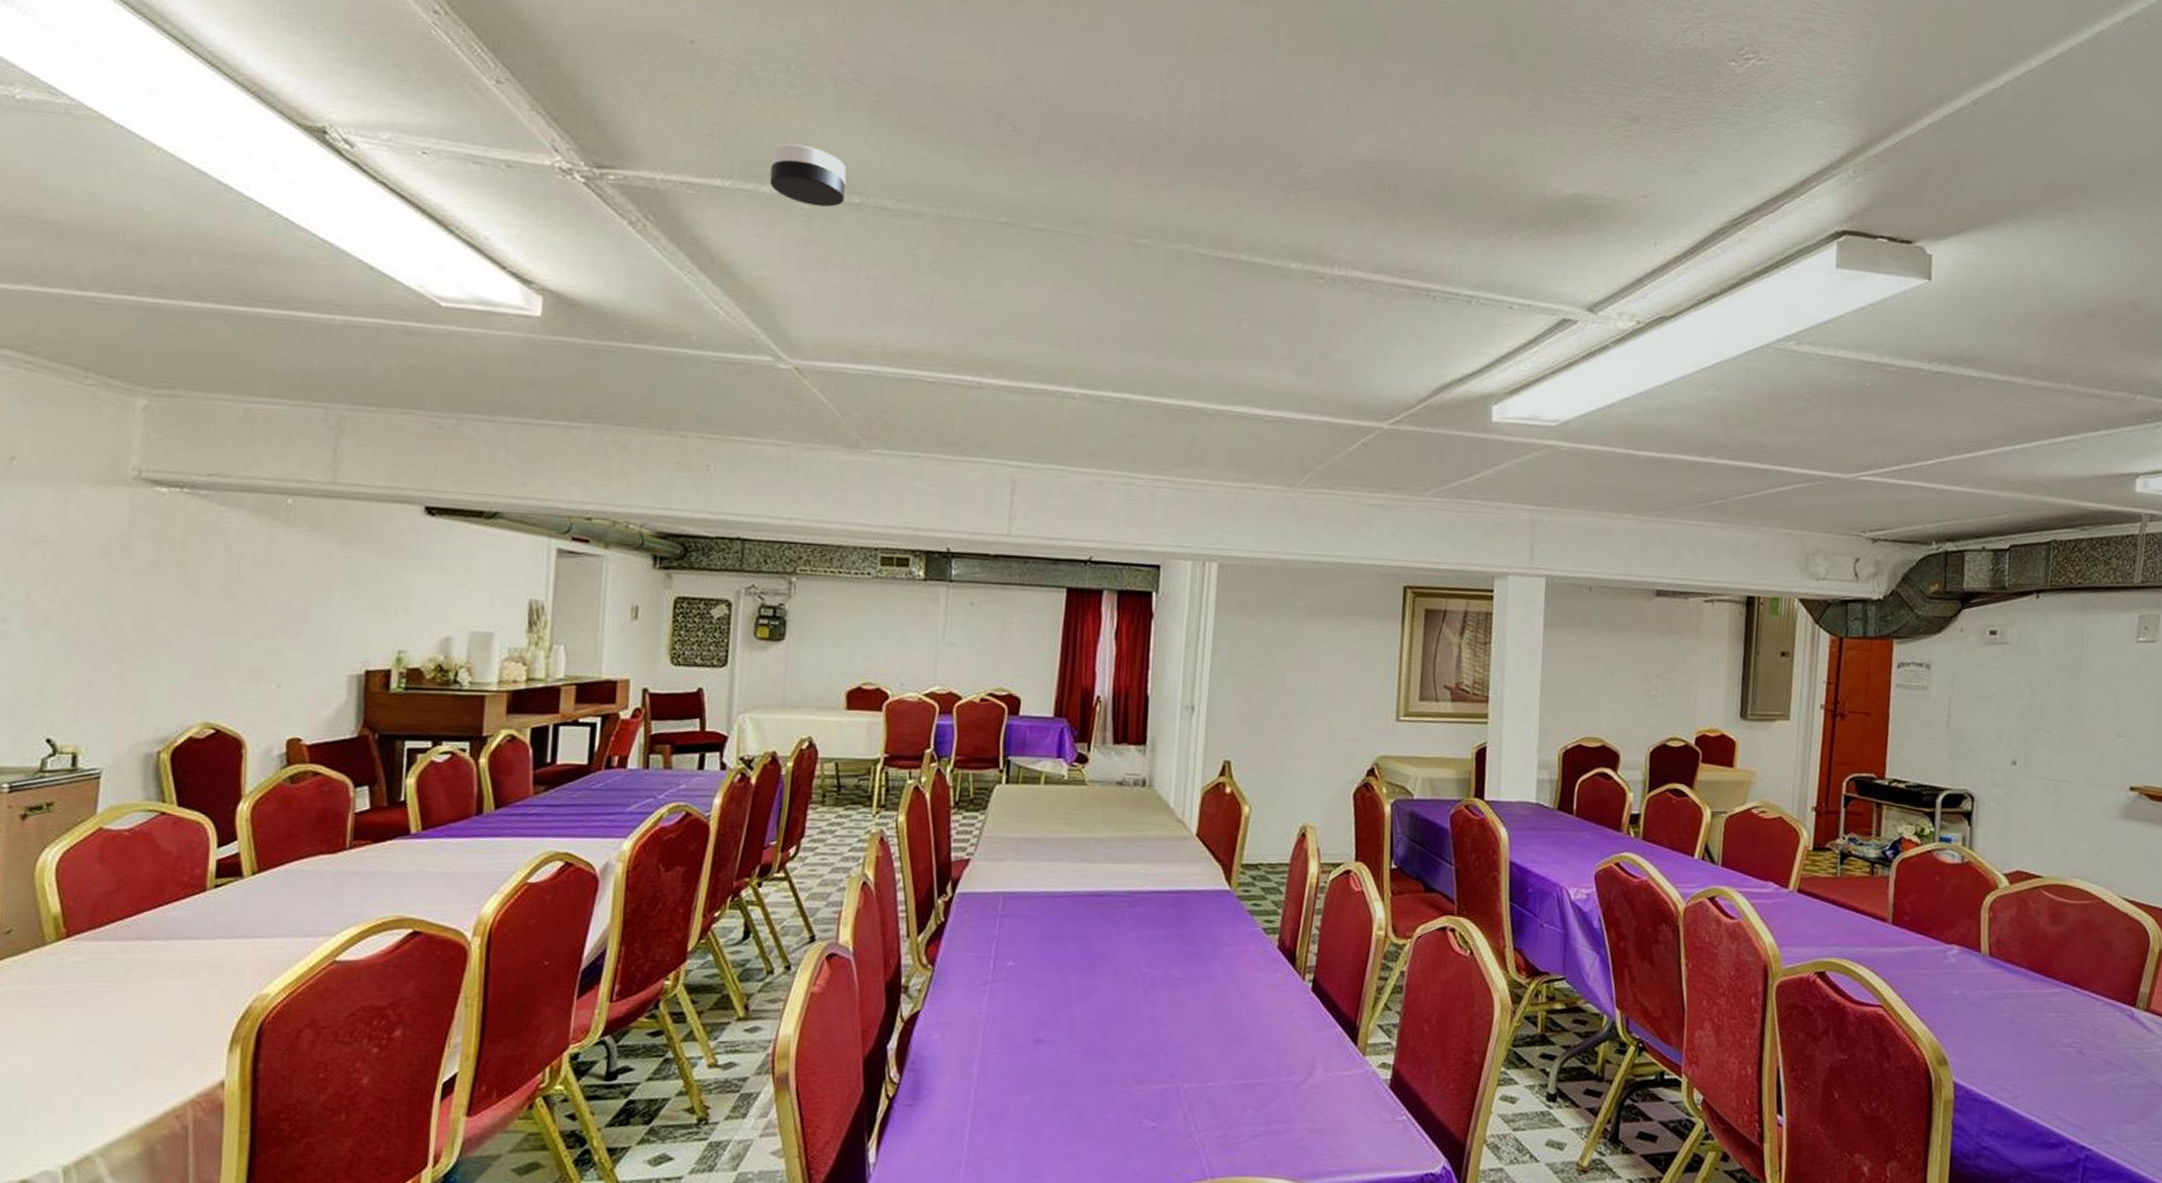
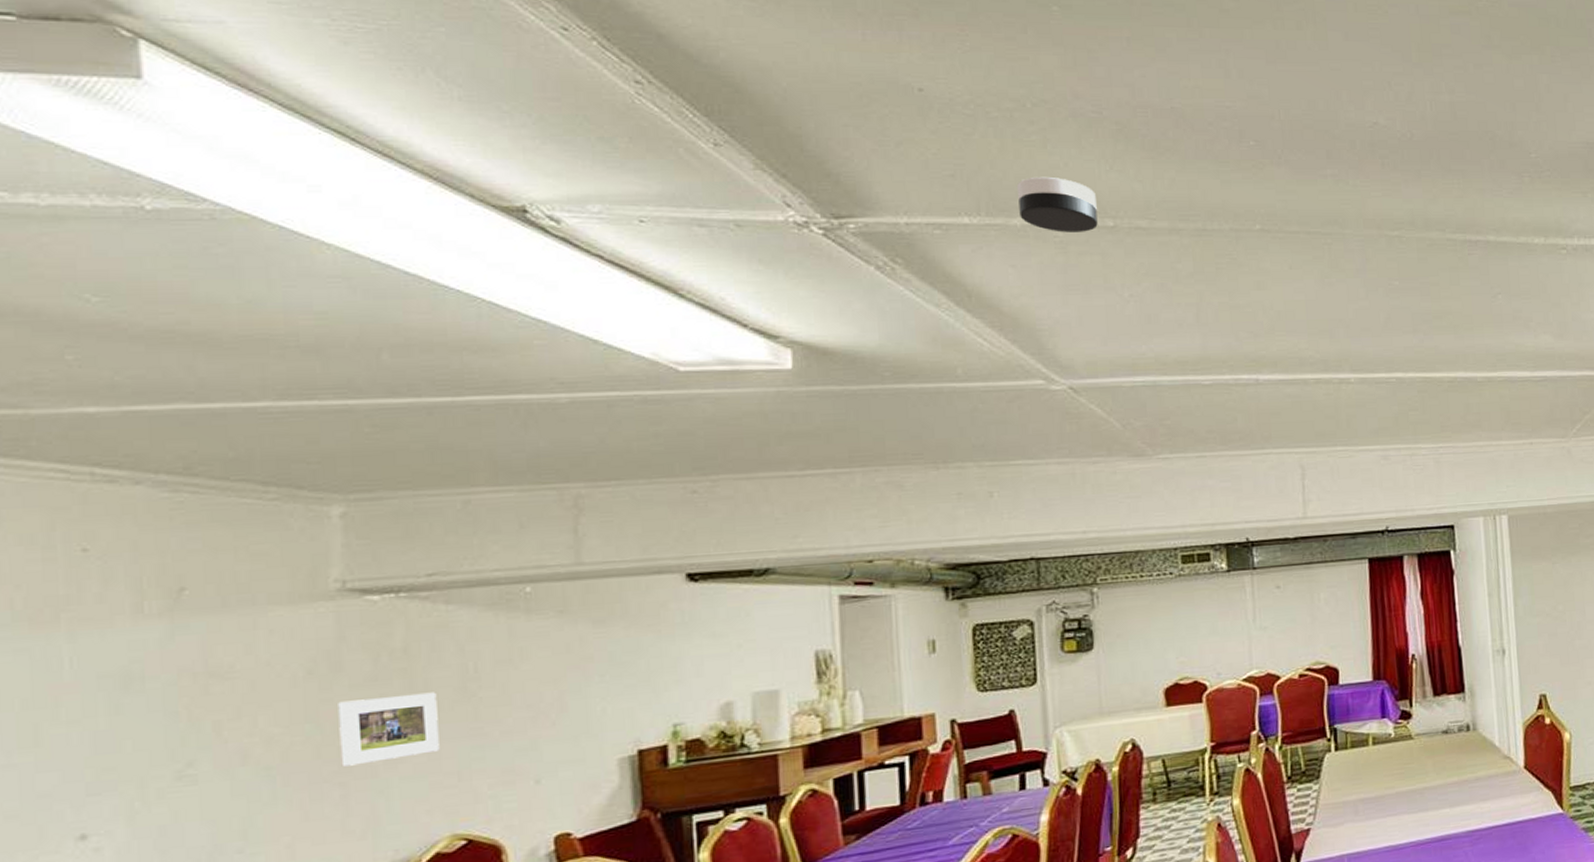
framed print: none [122,582,204,644] -> present [338,692,440,767]

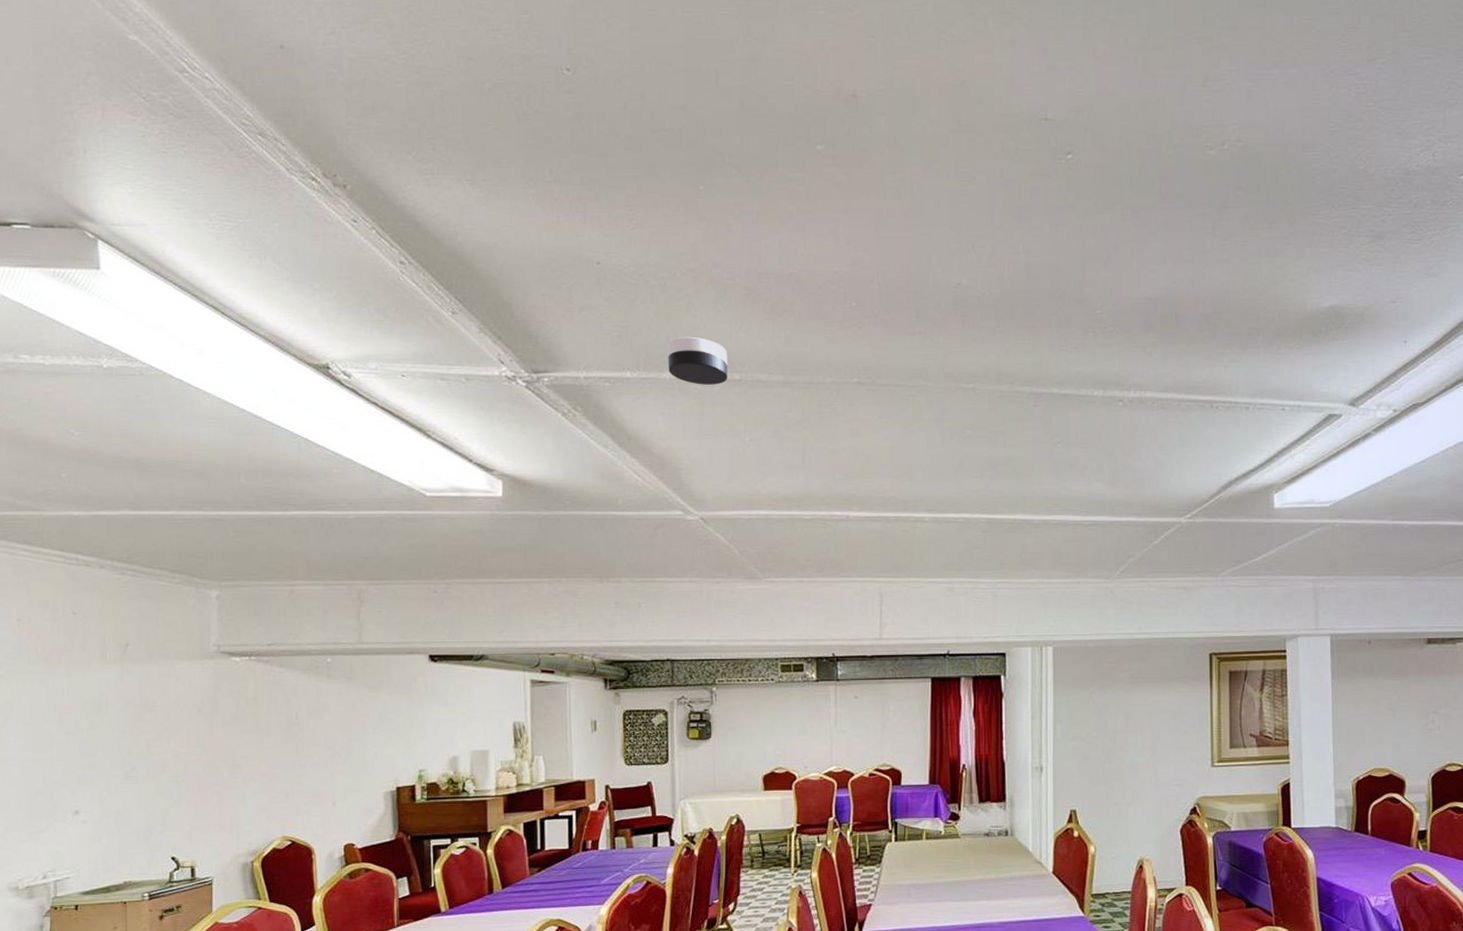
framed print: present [338,692,440,767] -> none [216,731,275,780]

